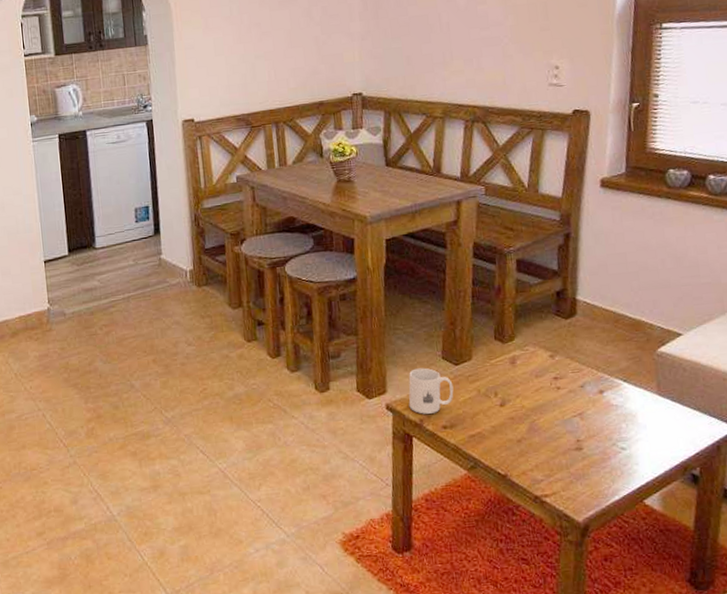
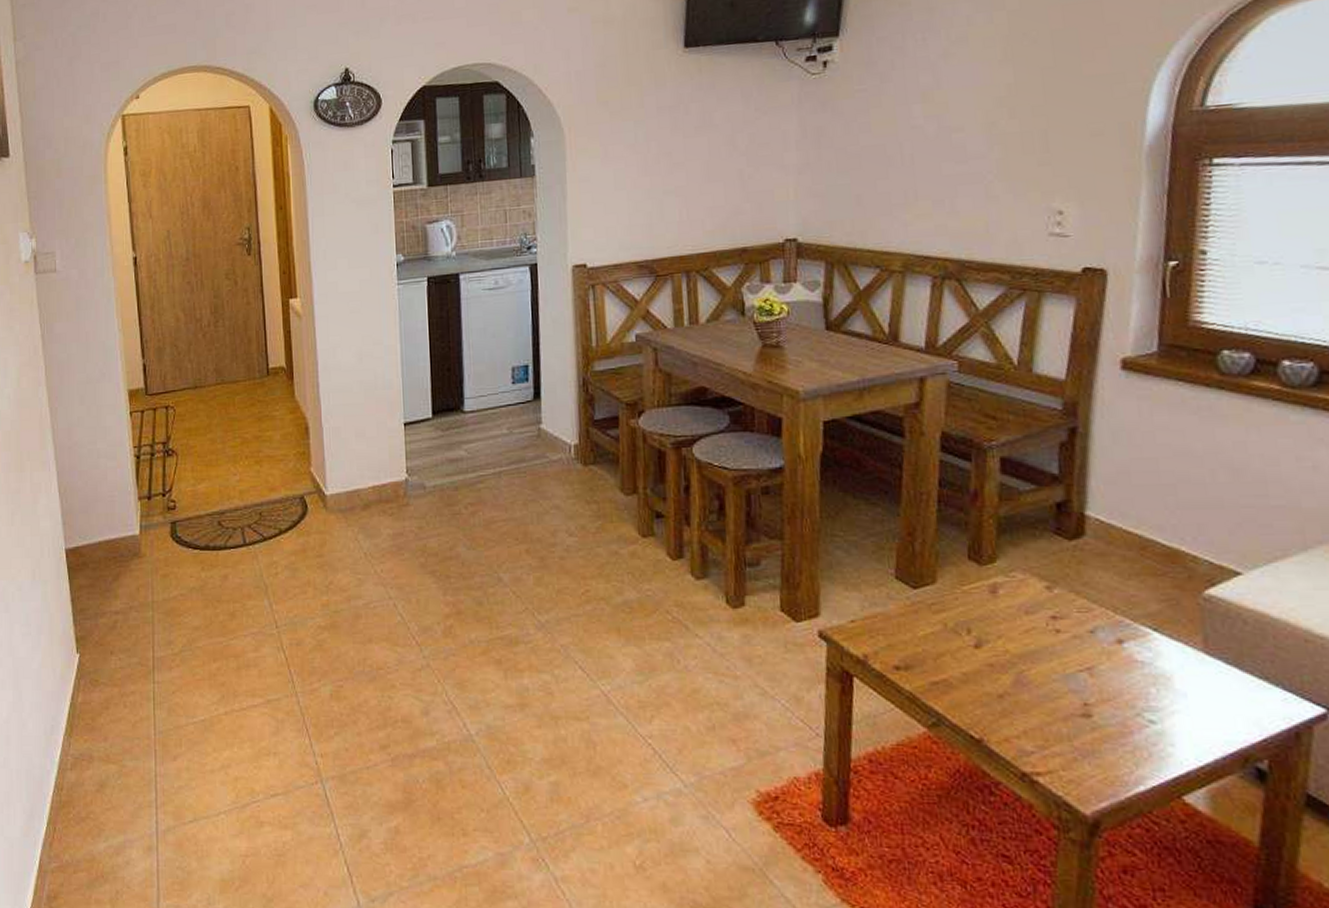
mug: present [408,368,454,414] -> none [849,588,911,648]

